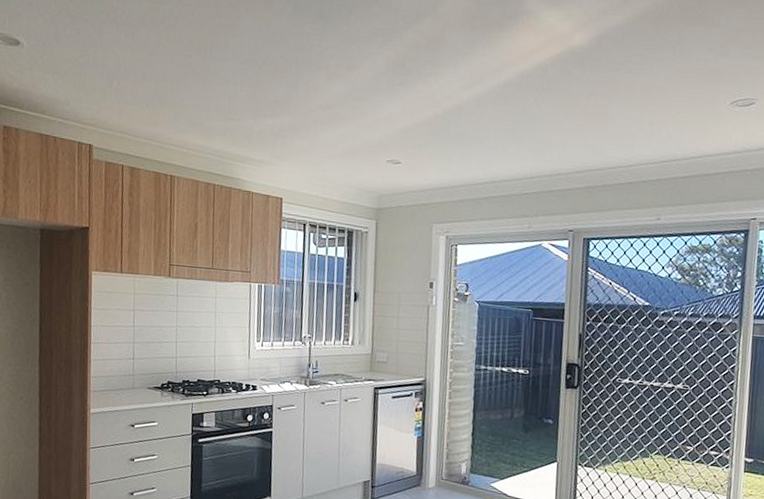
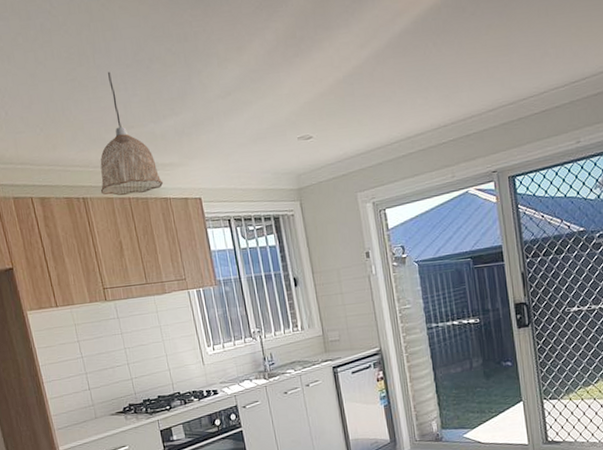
pendant lamp: none [188,64,250,182] -> present [100,71,164,196]

